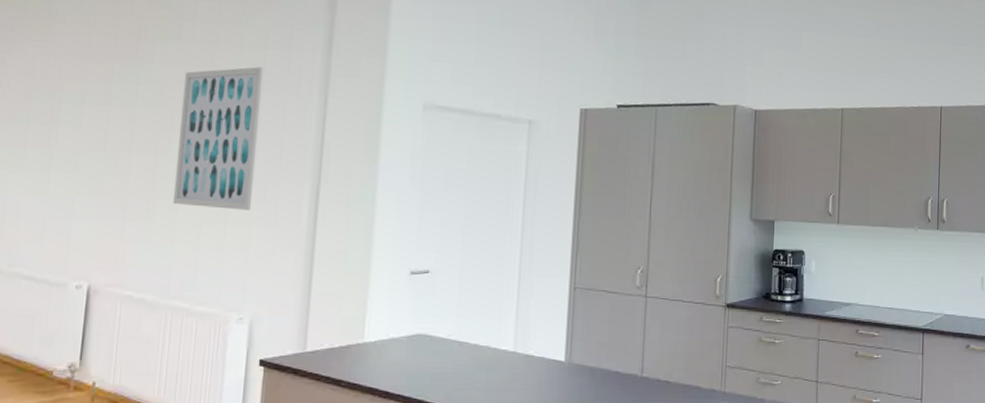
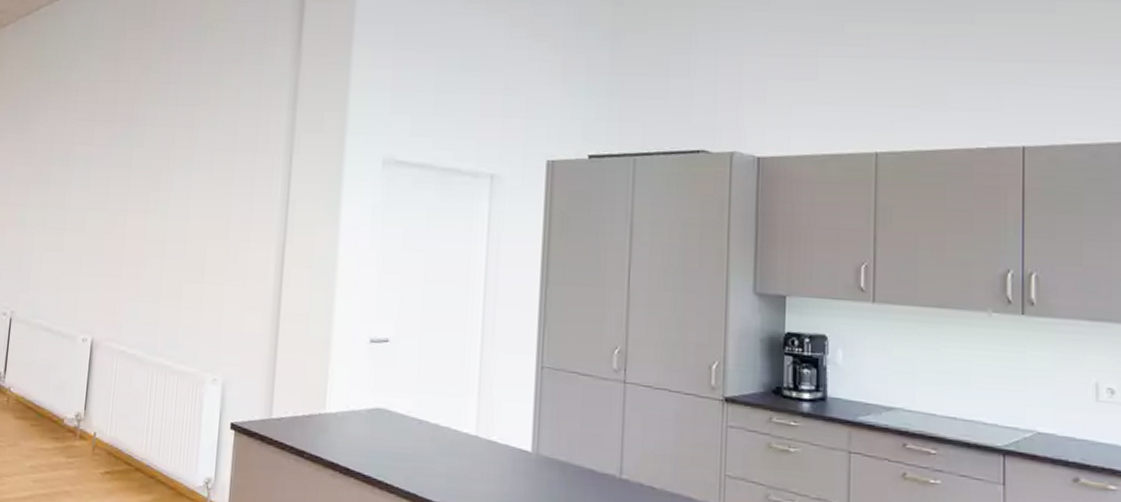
wall art: present [172,67,264,210] -> none [159,126,237,270]

